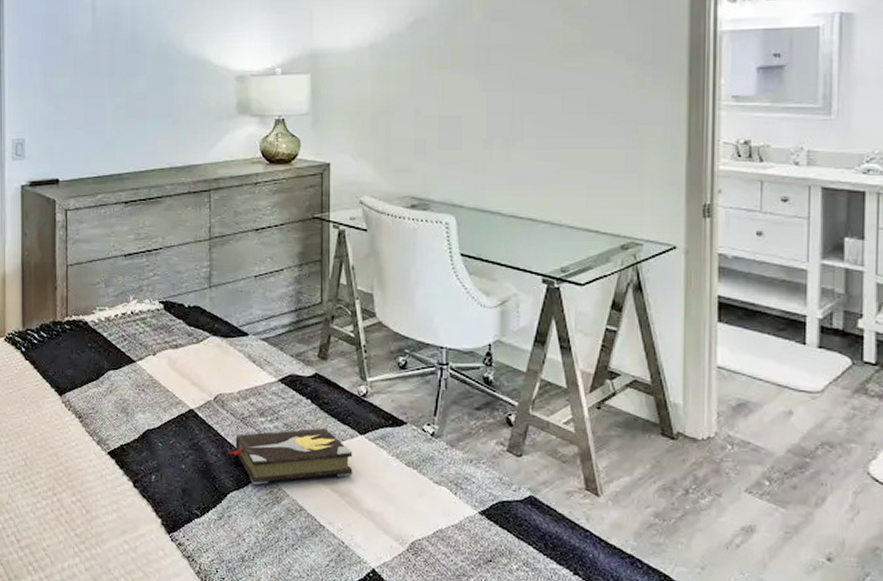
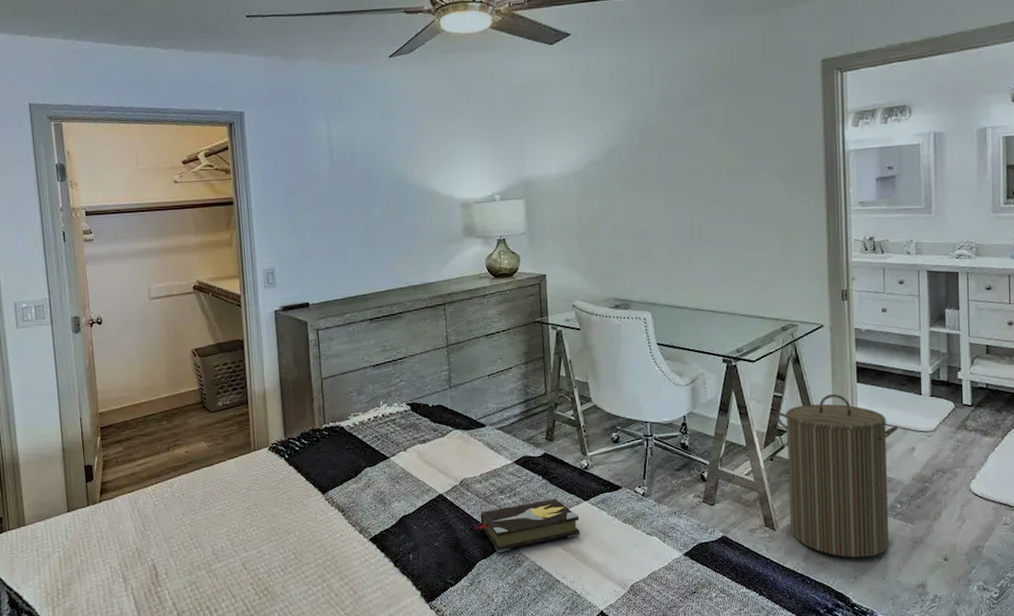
laundry hamper: none [607,333,772,545] -> present [776,393,899,558]

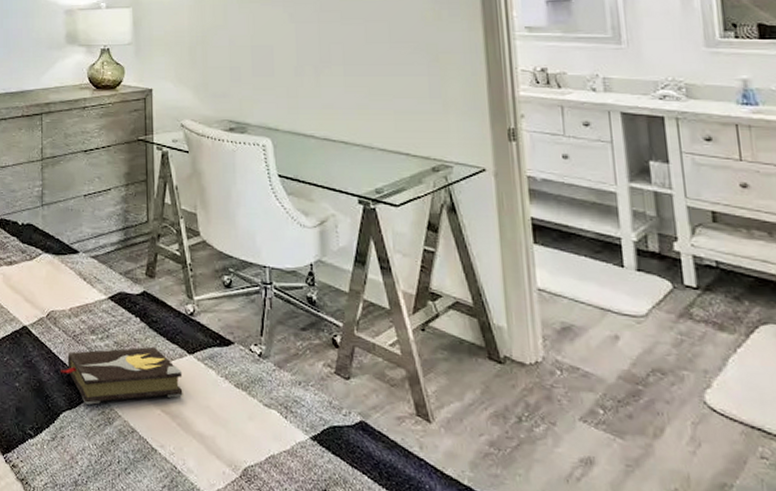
laundry hamper: present [776,393,899,558] -> none [427,254,595,477]

